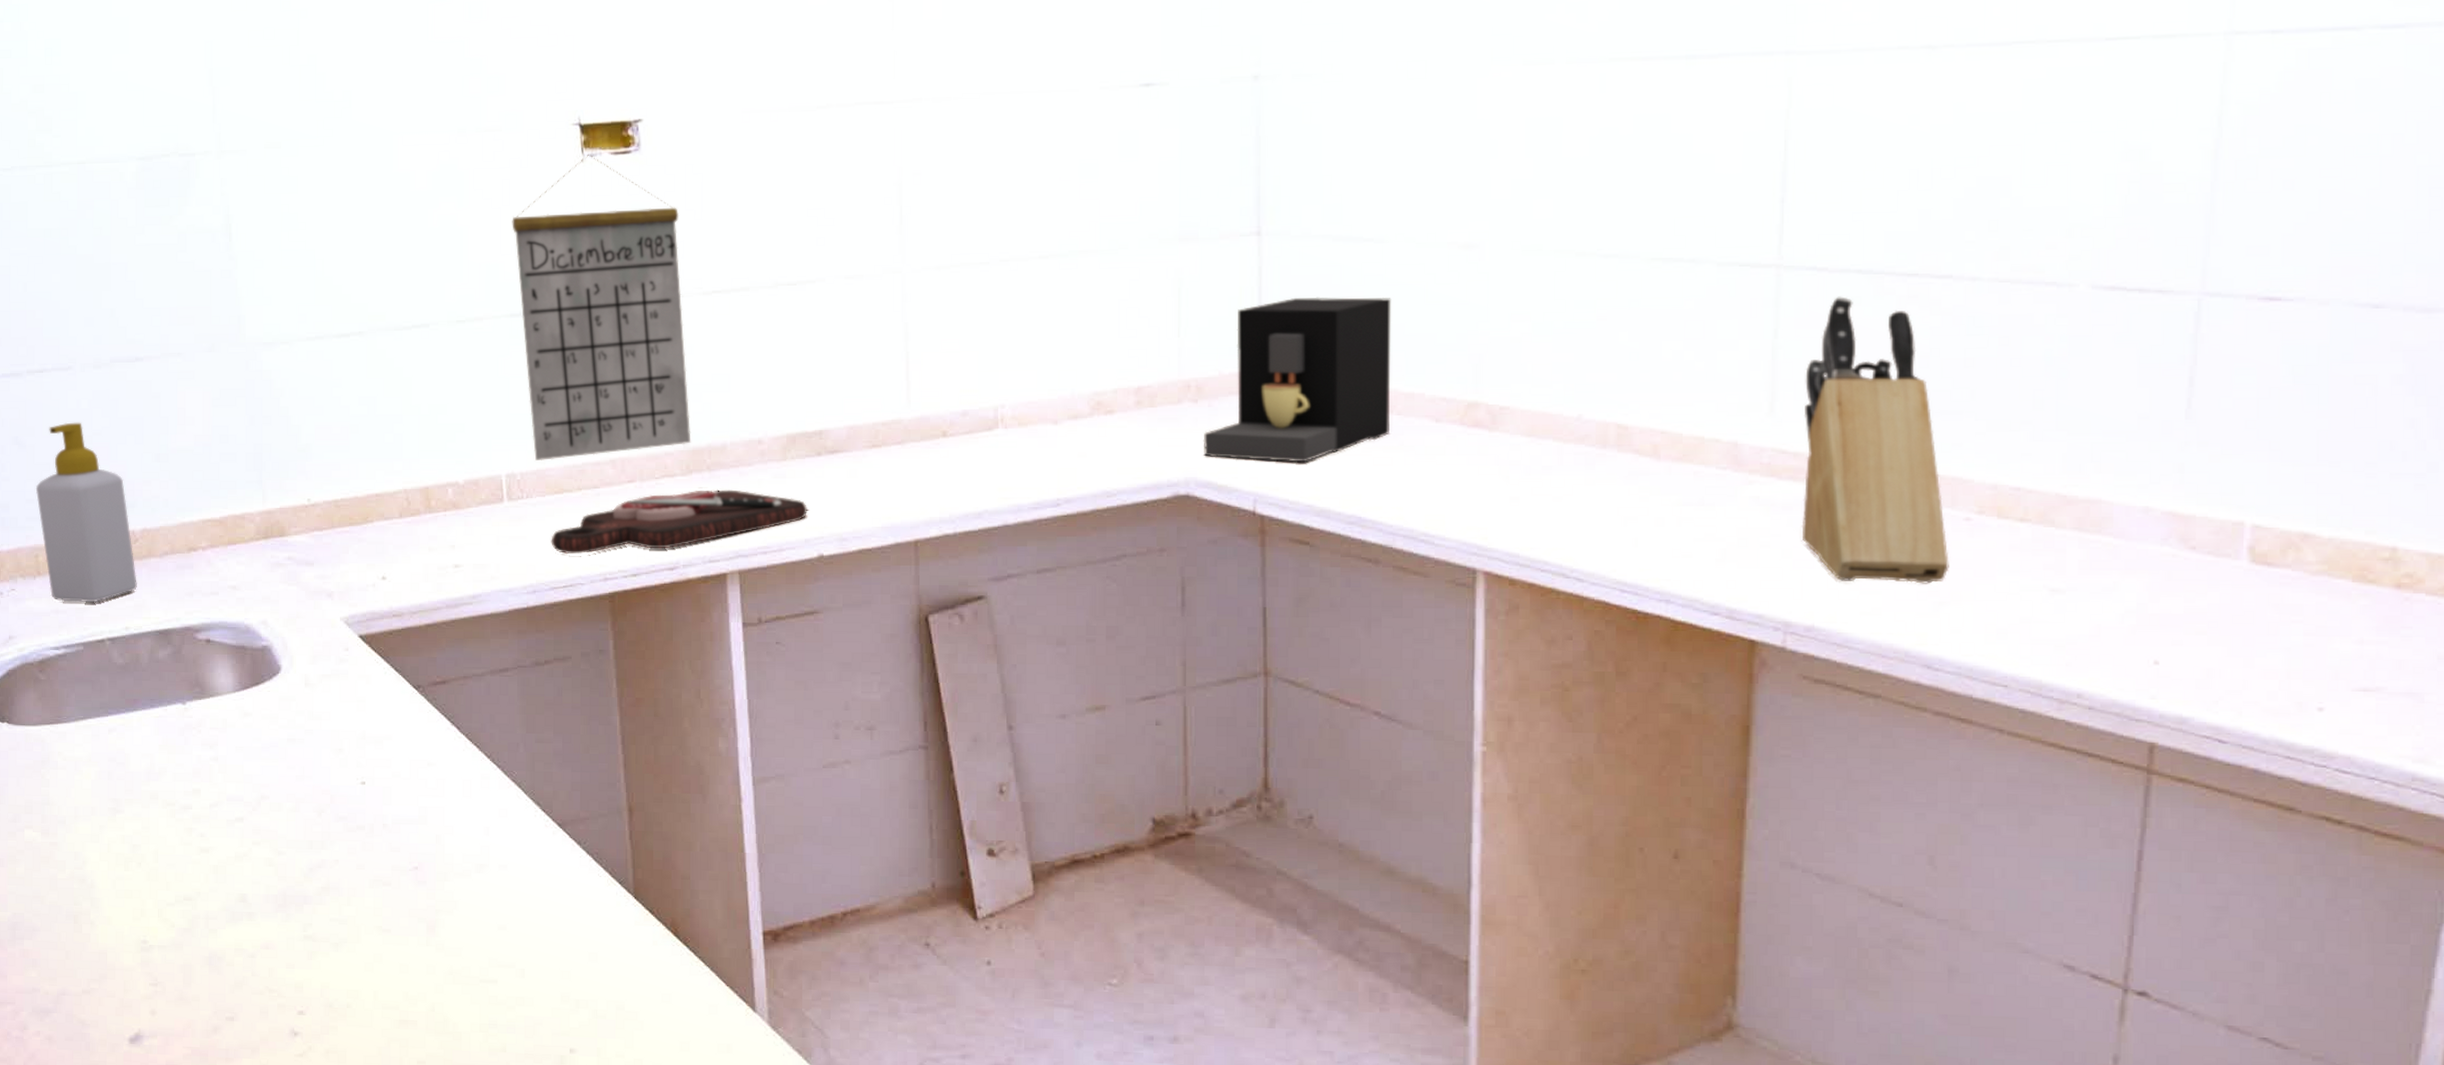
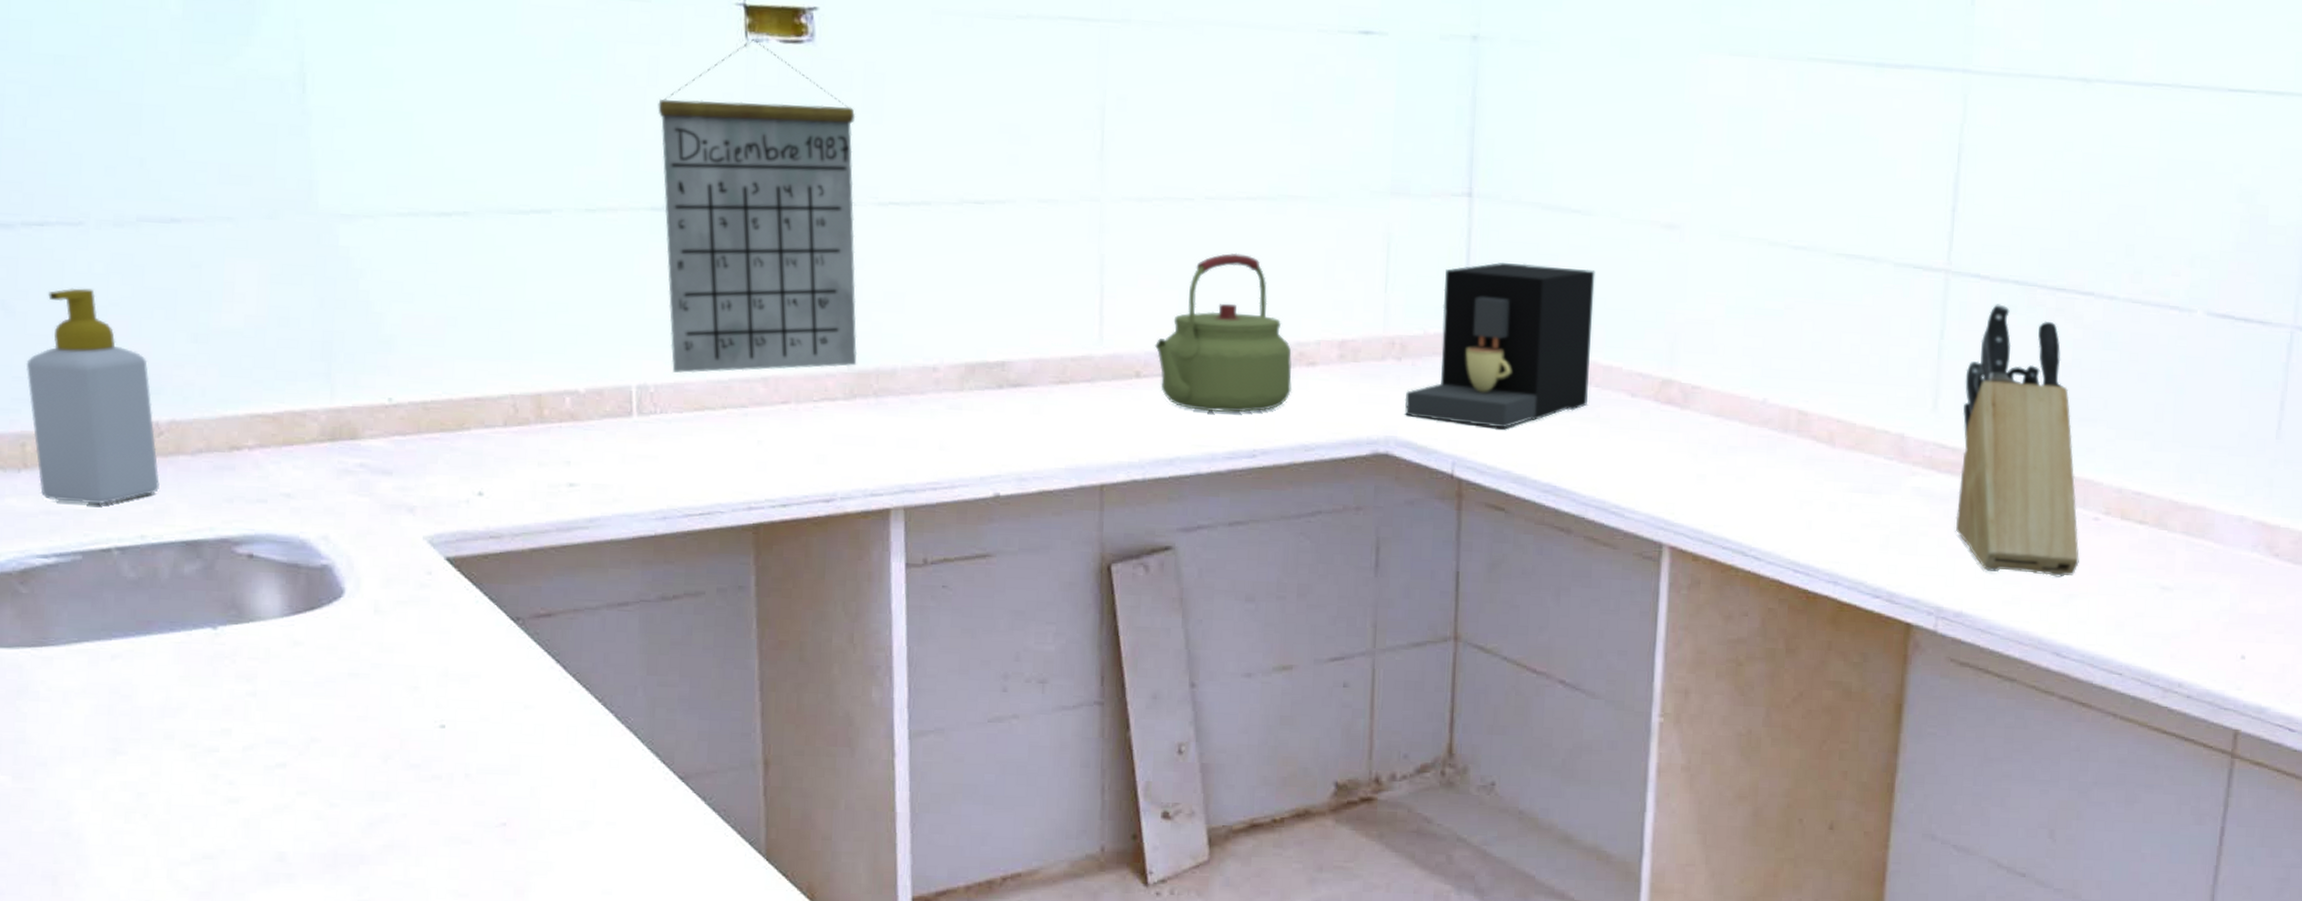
cutting board: present [551,489,808,555] -> none [687,417,986,479]
kettle: none [959,310,1092,465] -> present [1155,253,1293,413]

